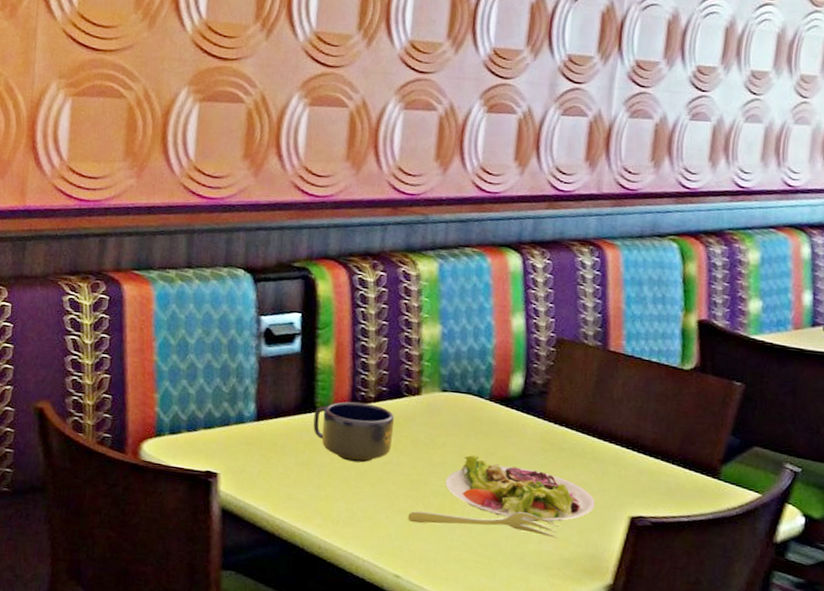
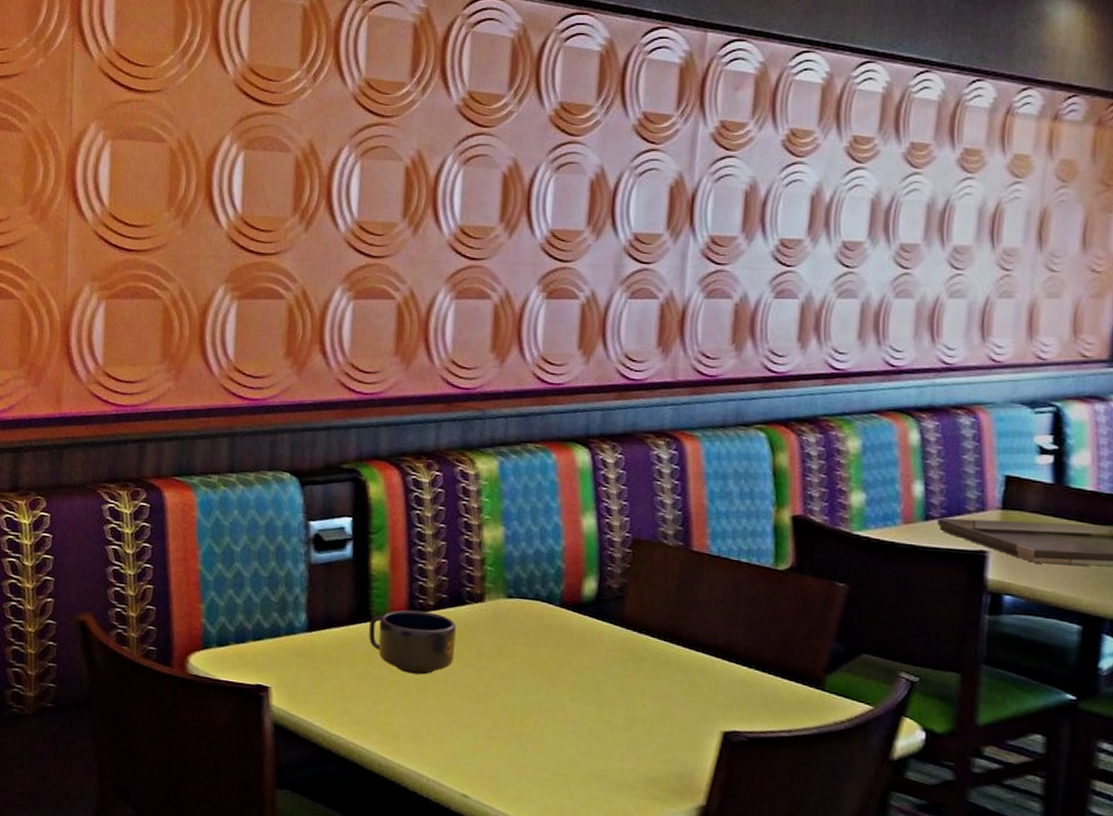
fork: present [408,511,559,539] -> none [475,726,643,756]
salad plate: present [445,454,596,522] -> none [515,665,683,738]

